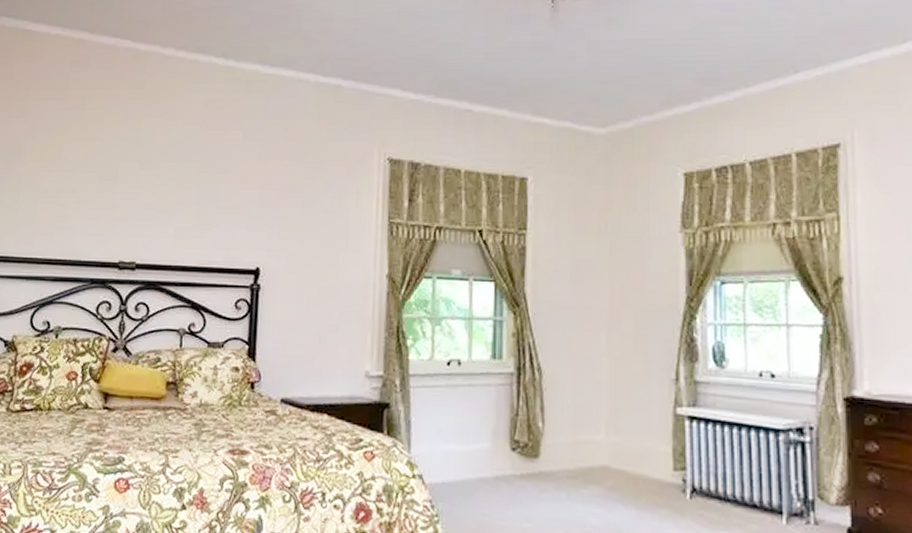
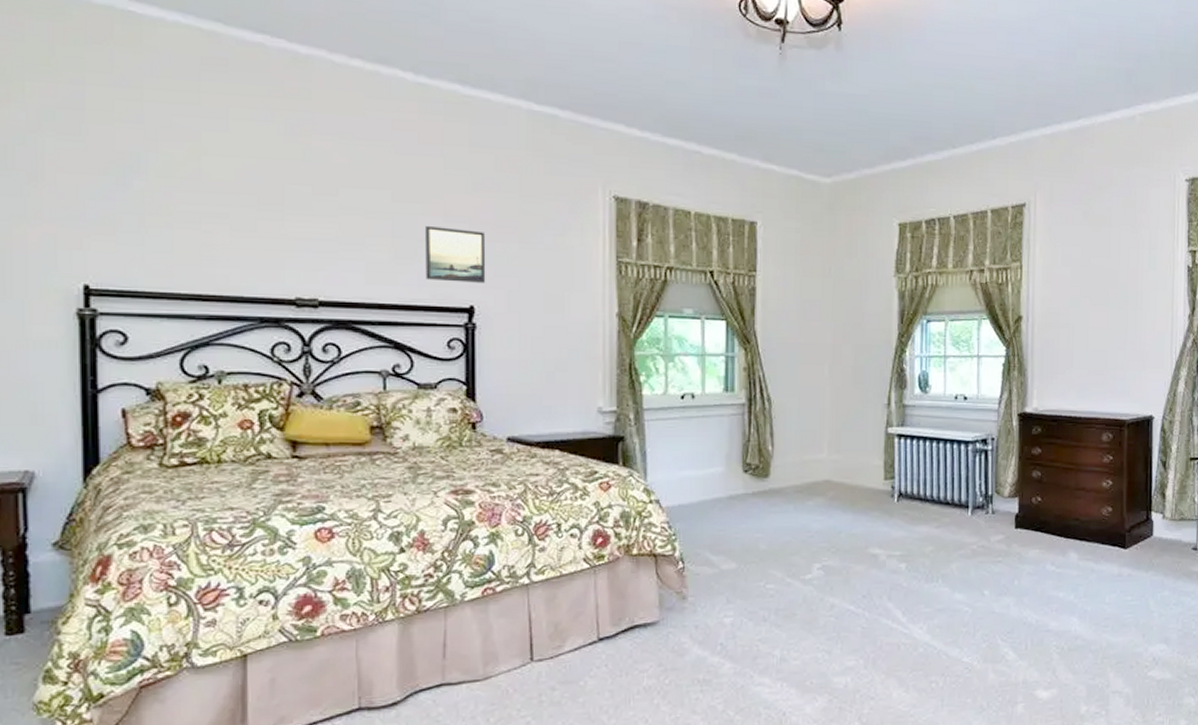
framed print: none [221,194,273,246] -> present [425,226,486,283]

